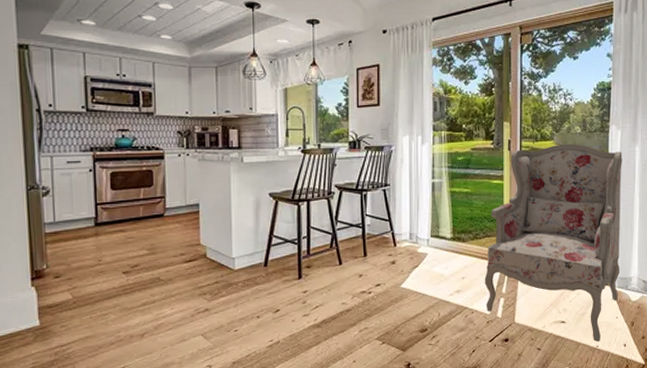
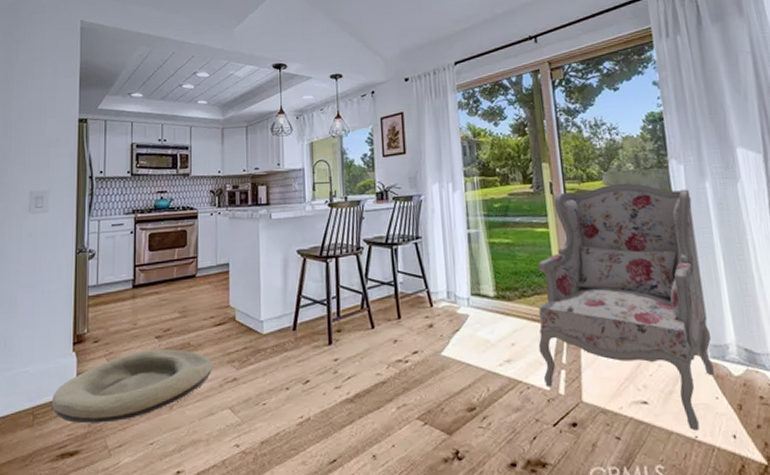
dog bed: none [11,283,184,353] -> present [51,349,212,424]

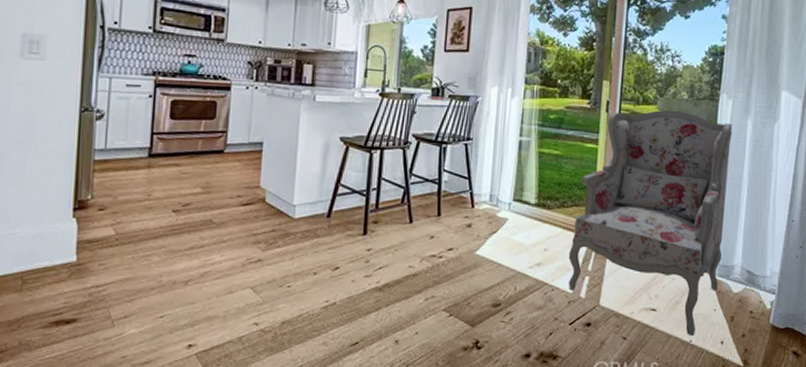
dog bed: present [51,349,212,424] -> none [44,223,236,293]

